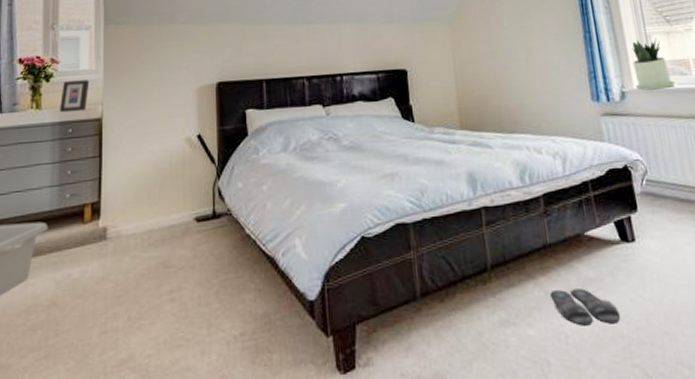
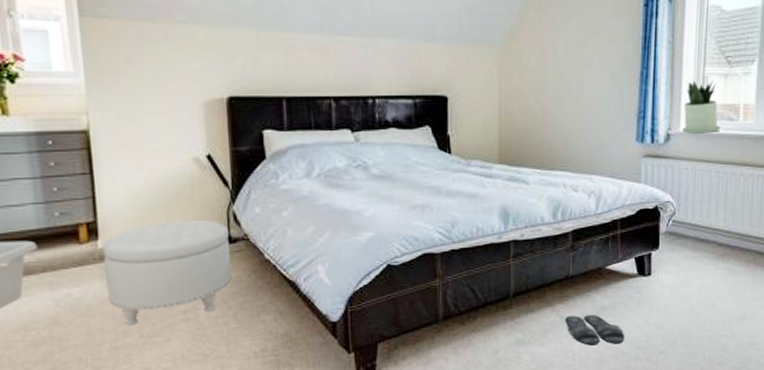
picture frame: present [59,80,90,113] -> none [32,84,68,121]
ottoman: none [102,196,214,306] -> present [102,219,231,324]

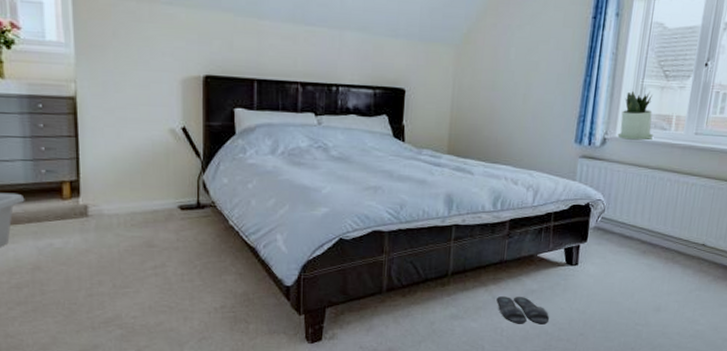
ottoman: present [102,219,231,324] -> none [83,184,198,275]

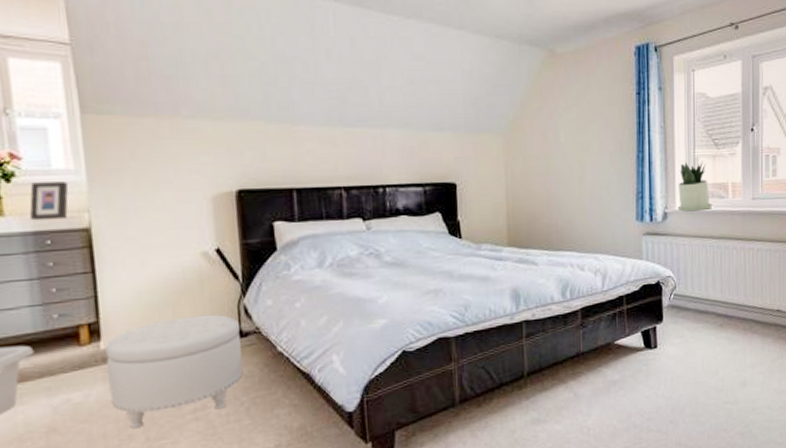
picture frame: none [25,51,59,87] -> present [29,181,69,221]
ottoman: none [83,184,198,275] -> present [105,314,243,428]
slippers: present [496,296,549,325] -> none [578,389,635,420]

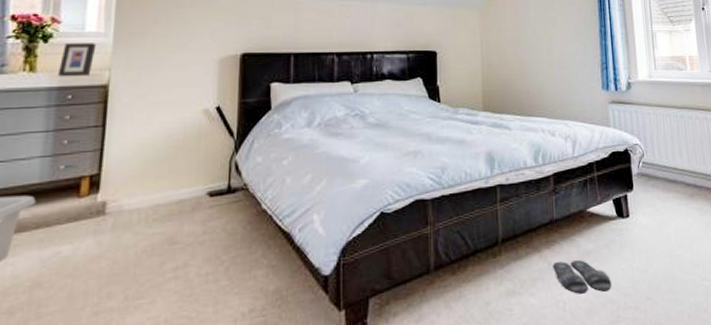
ottoman: present [105,314,243,428] -> none [97,169,229,285]
slippers: none [578,389,635,420] -> present [553,260,611,294]
planter: present [677,161,713,212] -> none [639,36,673,82]

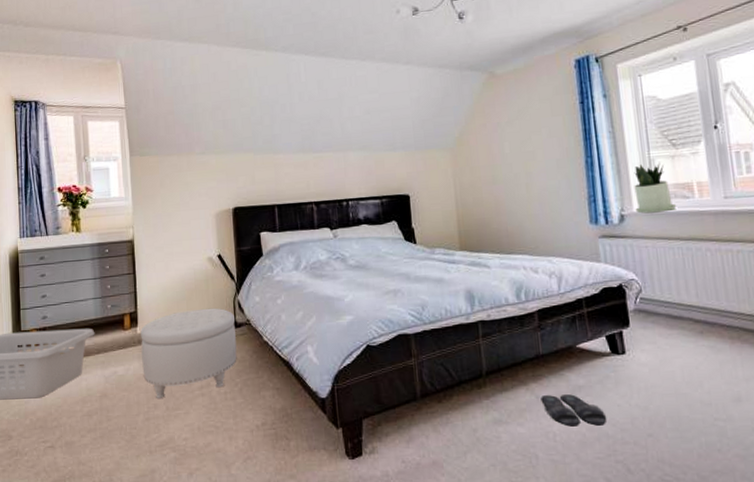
picture frame: present [57,43,97,77] -> none [96,206,121,235]
ottoman: none [97,169,229,285] -> present [140,308,237,398]
planter: none [639,36,673,82] -> present [634,162,677,214]

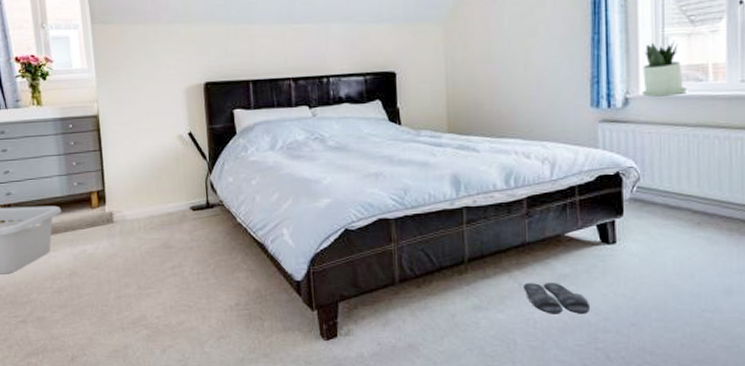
ottoman: present [140,308,237,398] -> none [109,187,210,277]

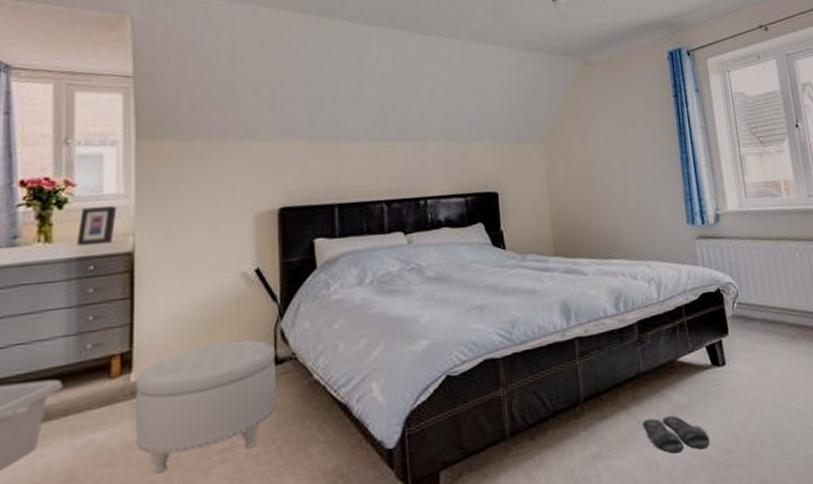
picture frame: none [58,78,84,110] -> present [76,206,117,247]
ottoman: none [109,187,210,277] -> present [135,339,276,473]
planter: present [642,40,688,97] -> none [726,159,767,213]

